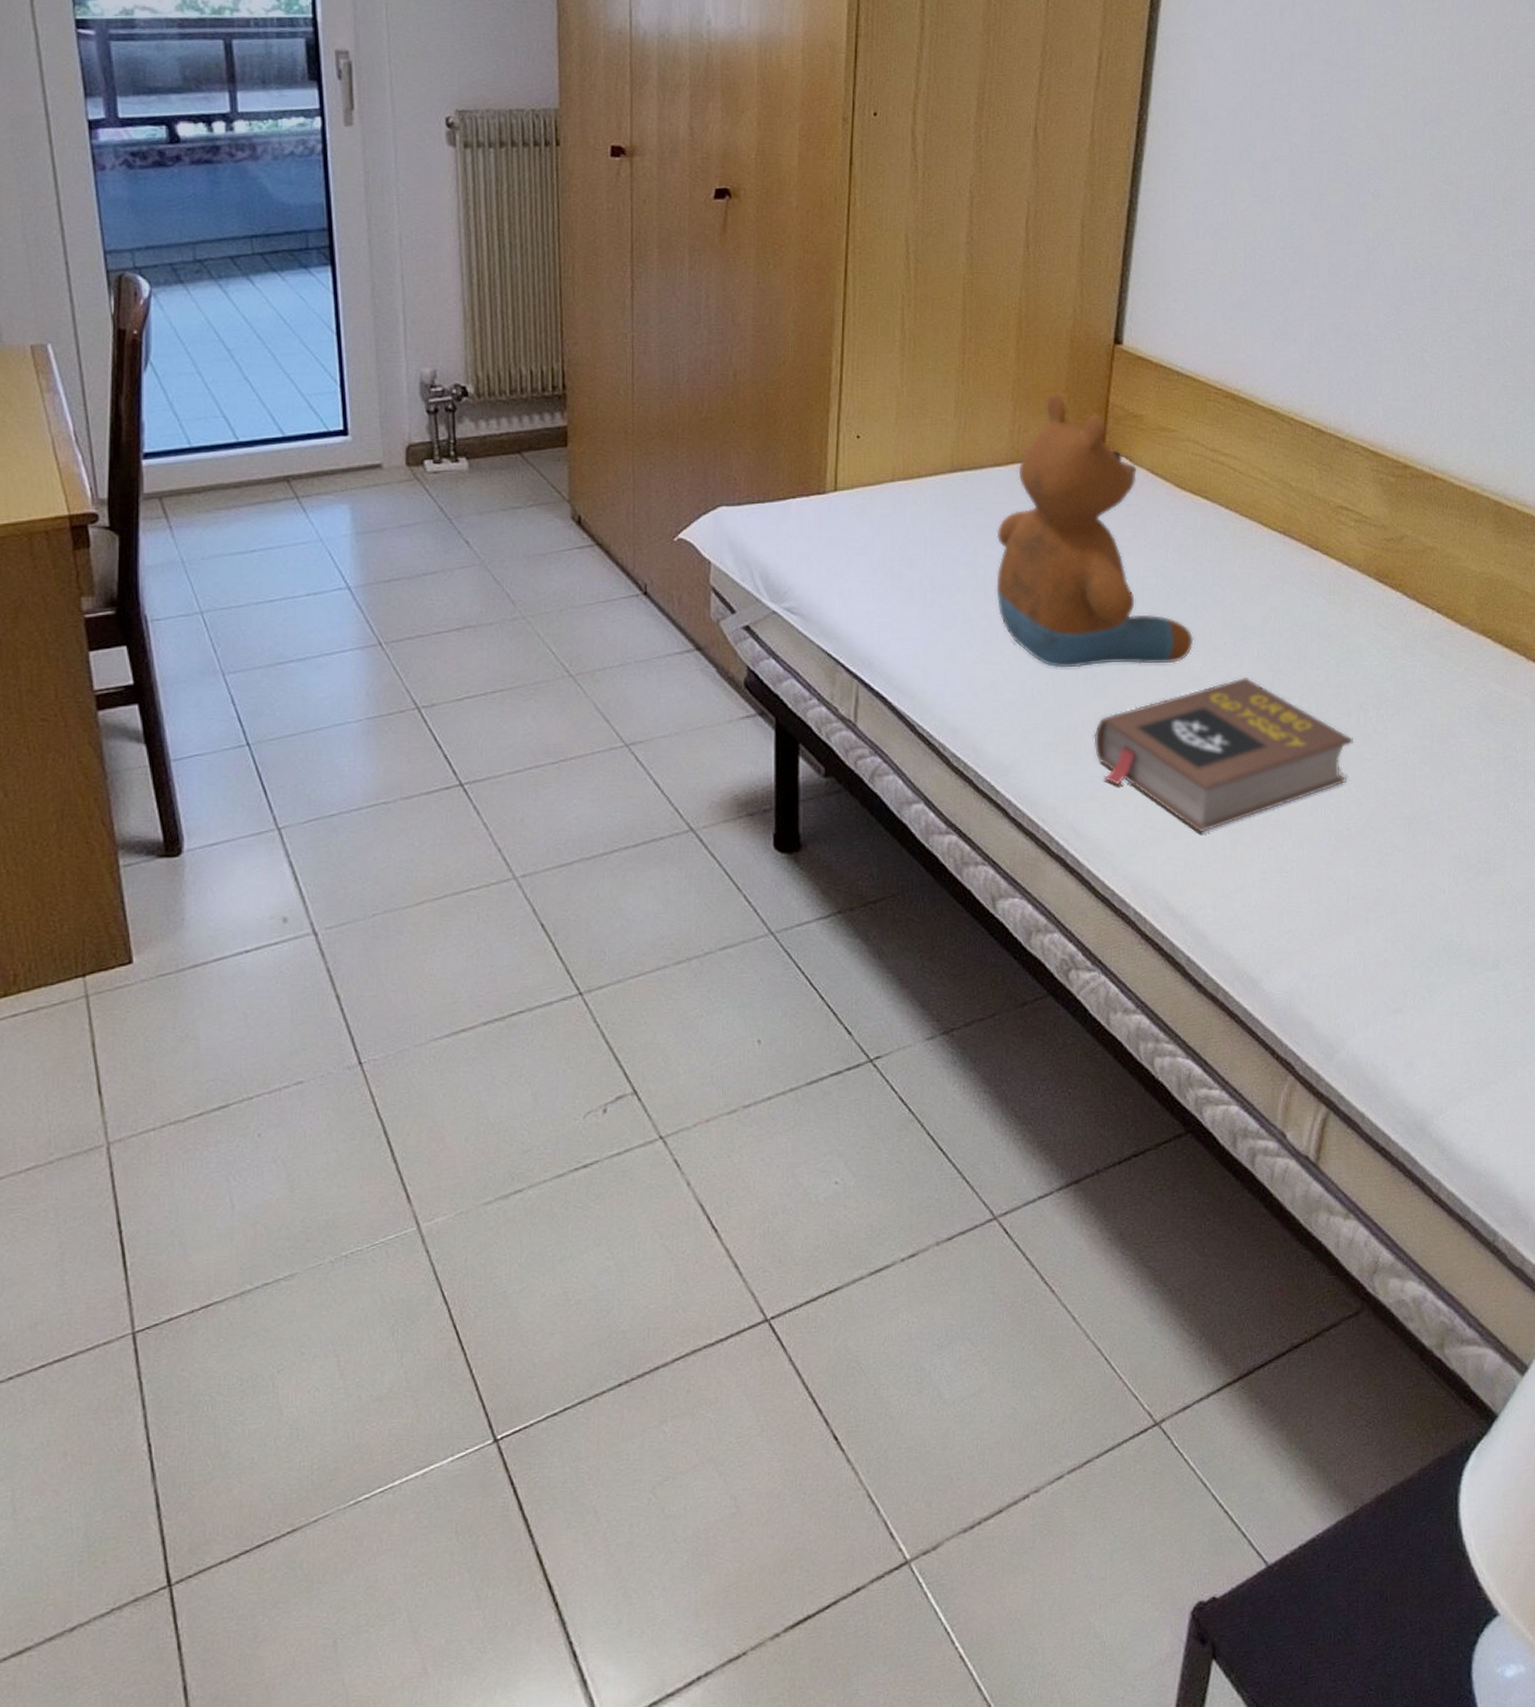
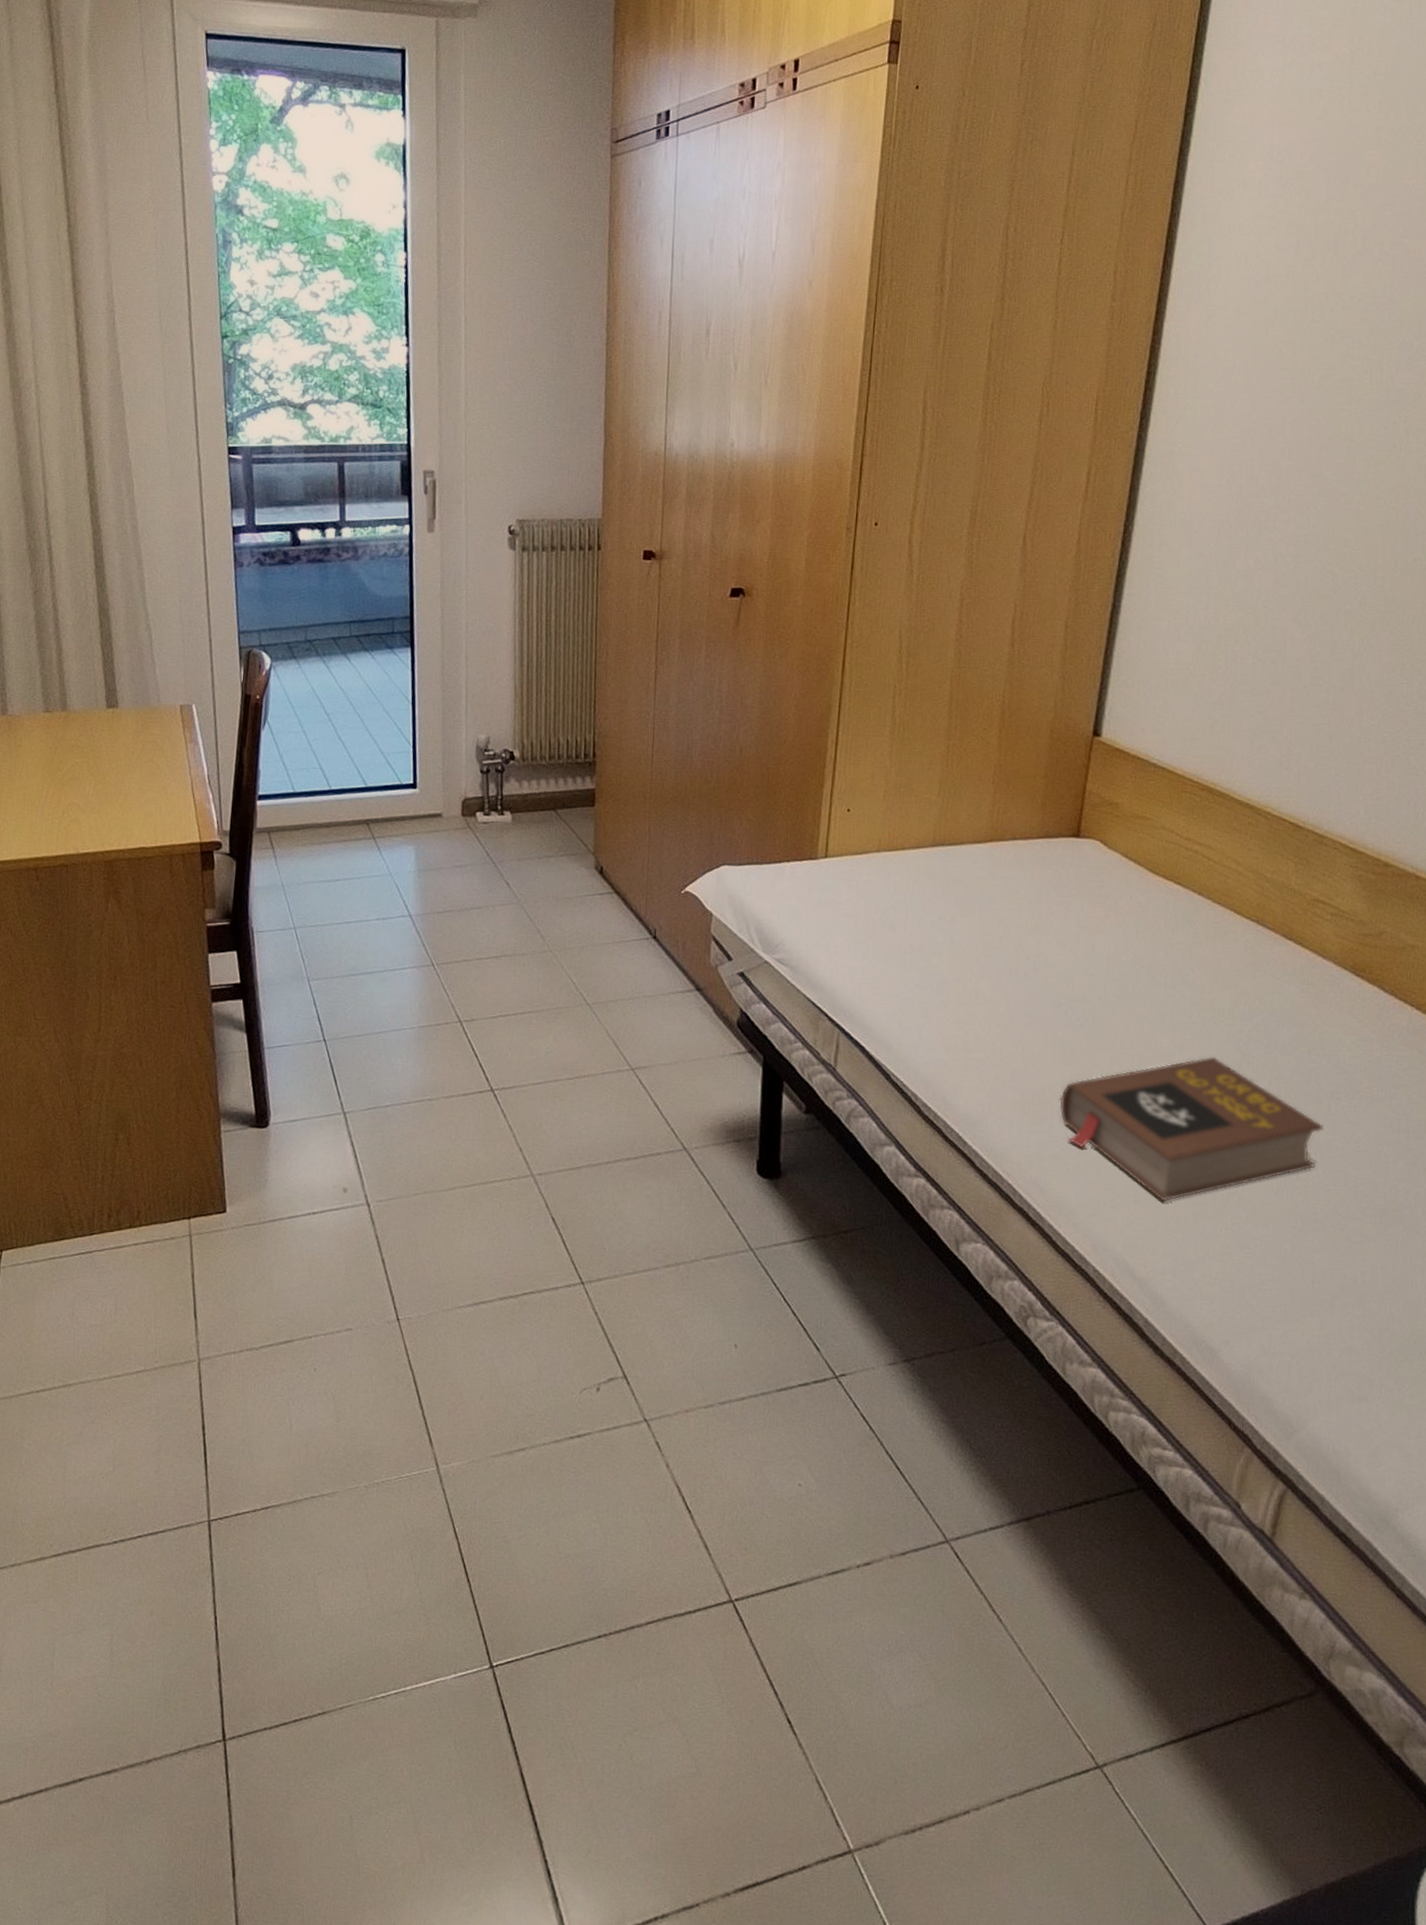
stuffed toy: present [996,392,1194,668] -> none [971,778,1162,1038]

